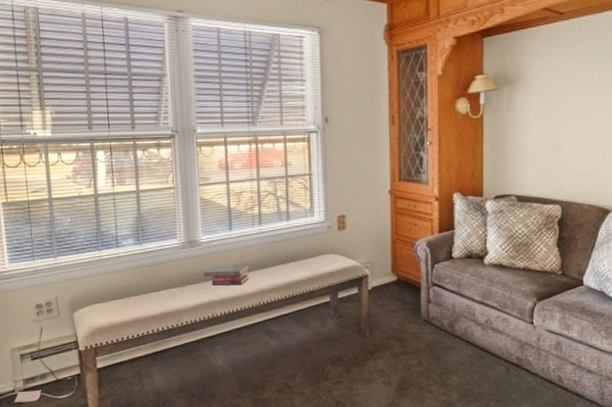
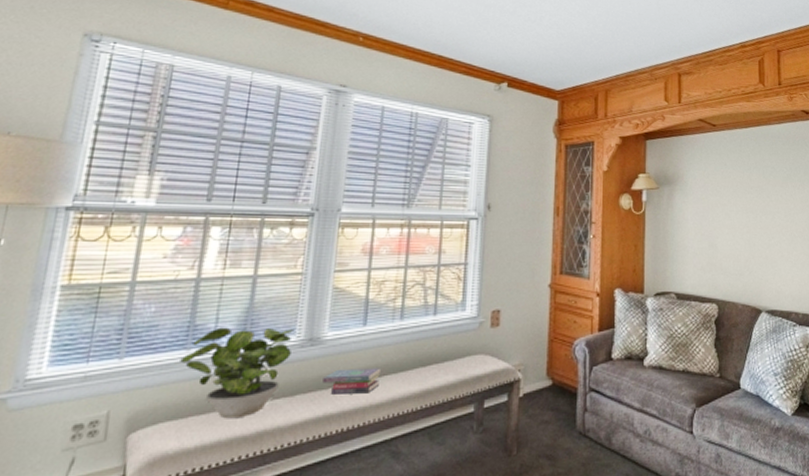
potted plant: none [96,233,176,303] -> present [180,327,293,419]

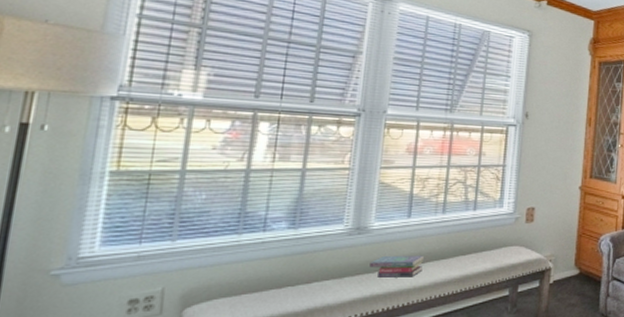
potted plant: present [180,327,293,419] -> none [232,215,342,297]

